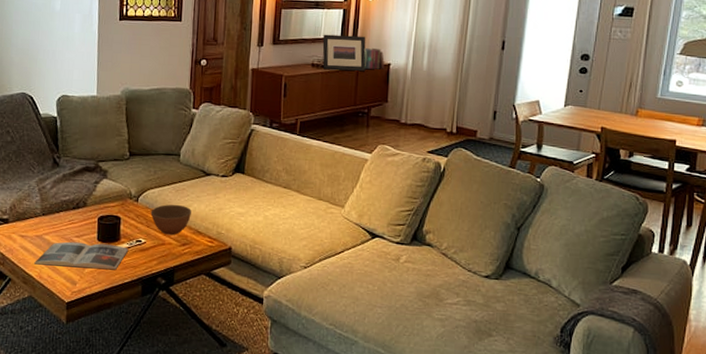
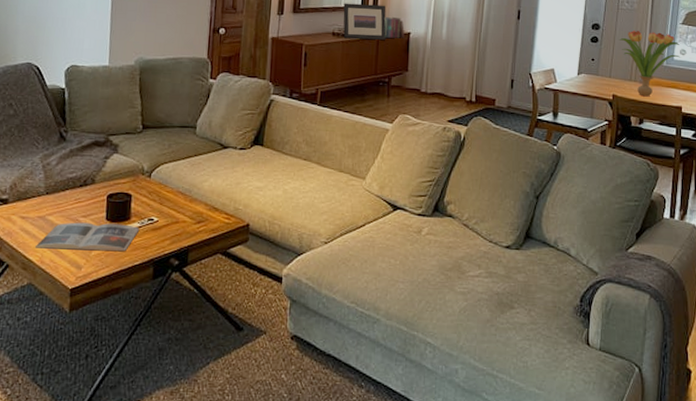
bowl: present [150,204,191,235] -> none [164,180,207,213]
flower arrangement: none [611,61,676,130] -> present [620,31,680,97]

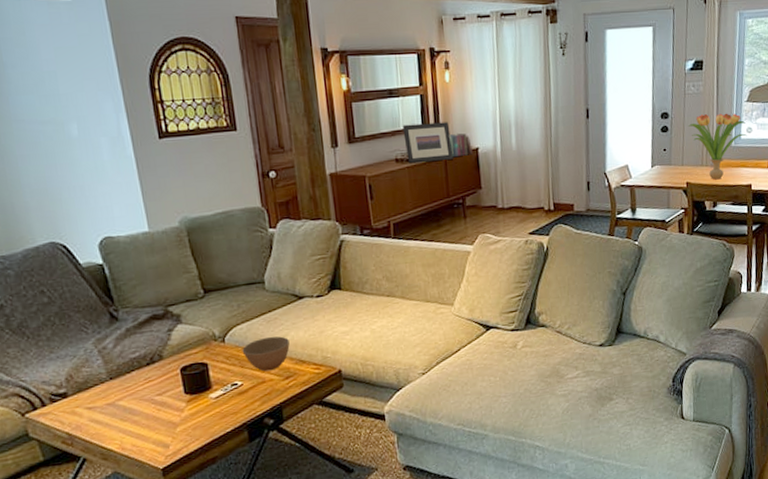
magazine: present [36,222,140,251] -> none [111,394,225,436]
bowl: none [164,180,207,213] -> present [242,336,290,371]

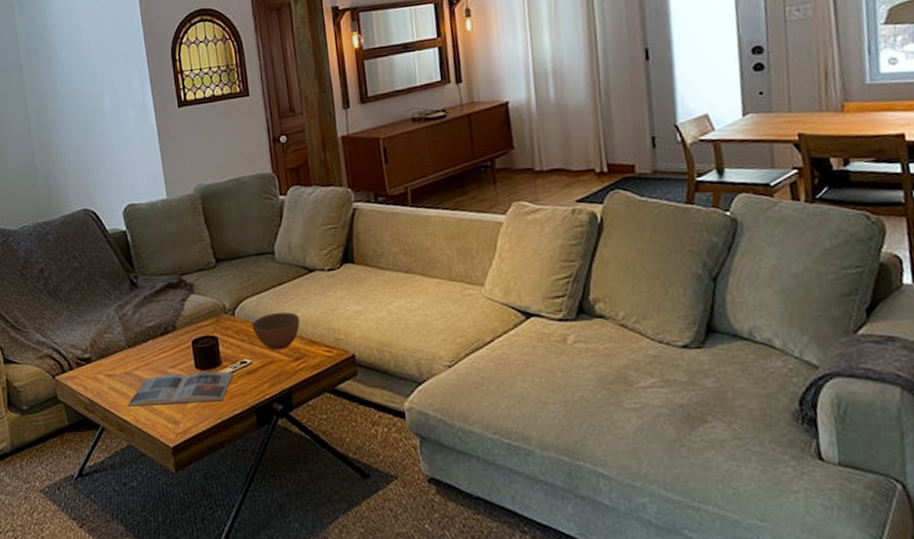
magazine: none [111,394,225,436] -> present [128,371,234,407]
picture frame: present [402,122,454,164] -> none [419,74,480,123]
books: present [449,132,474,157] -> none [473,85,503,113]
flower arrangement: present [689,113,747,180] -> none [795,41,890,129]

